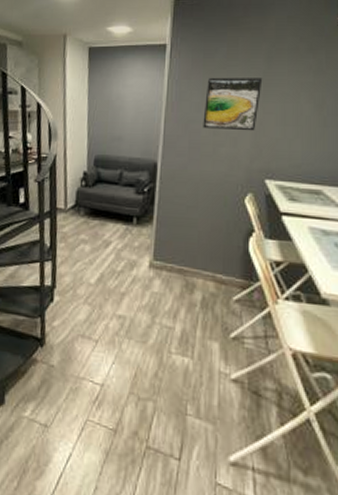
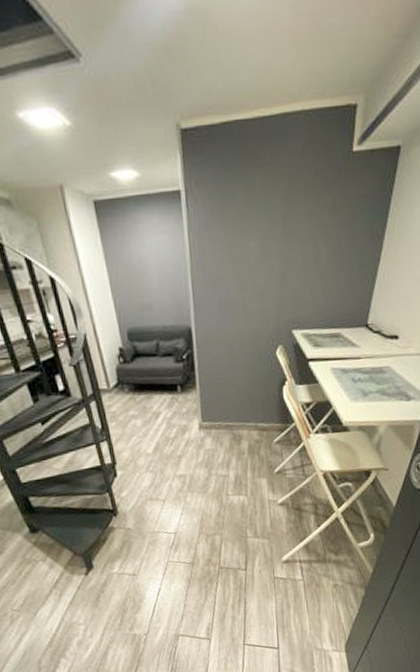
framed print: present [202,77,263,131] -> none [228,223,283,286]

